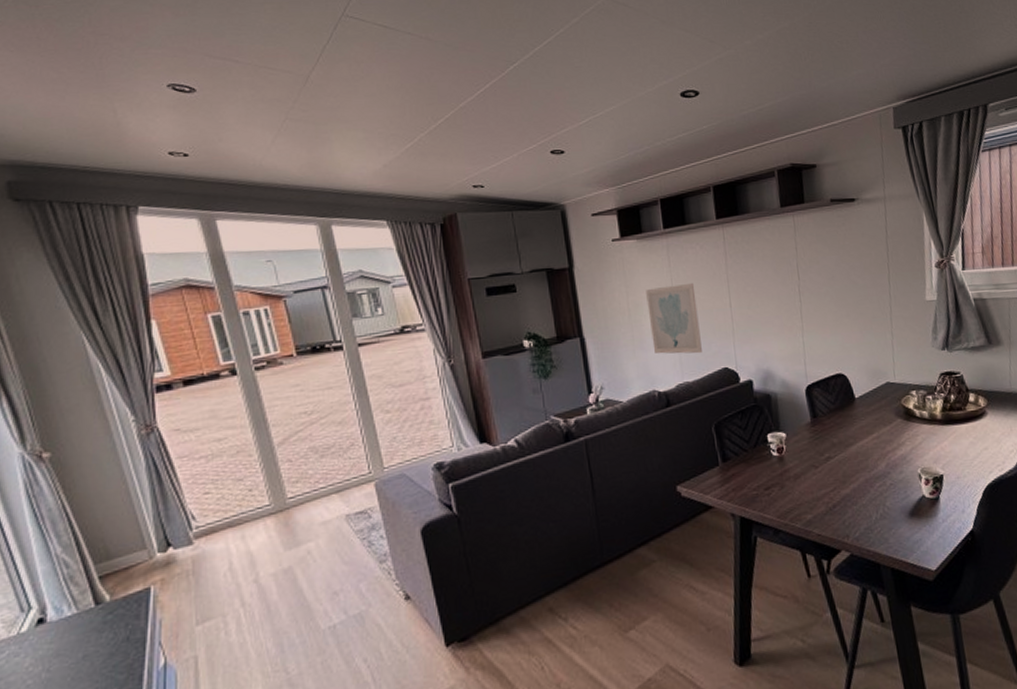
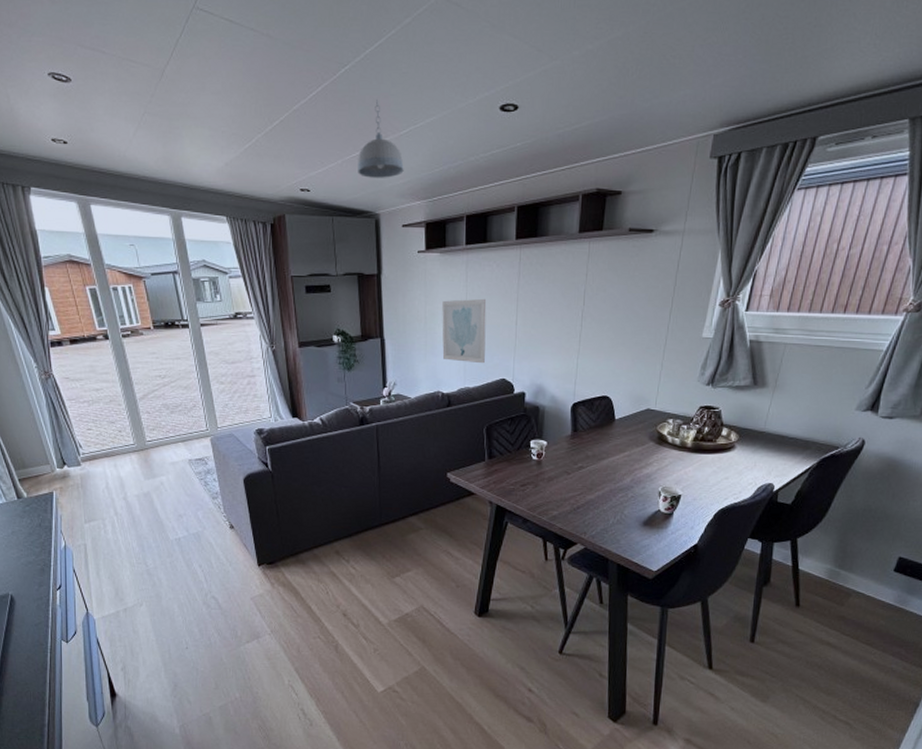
pendant light: none [535,93,587,169] -> present [358,100,404,178]

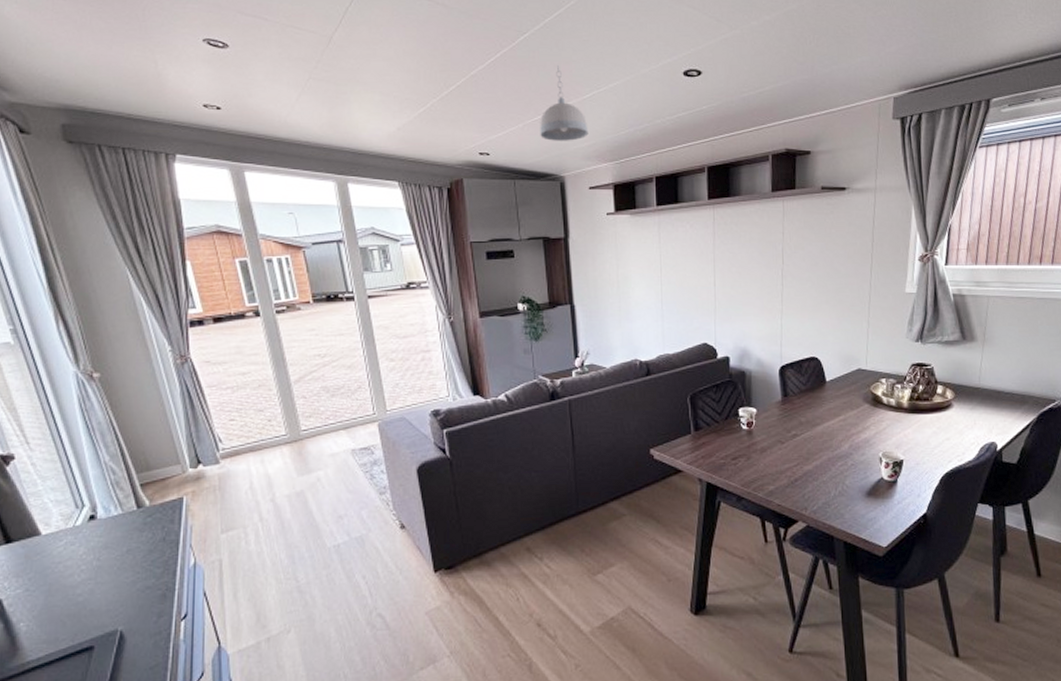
wall art: present [442,298,487,364] -> none [635,260,684,328]

